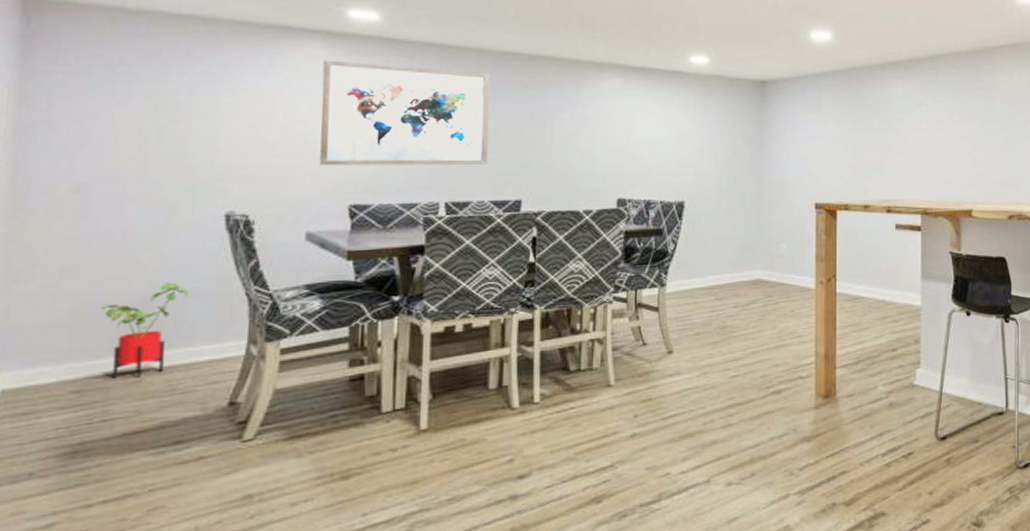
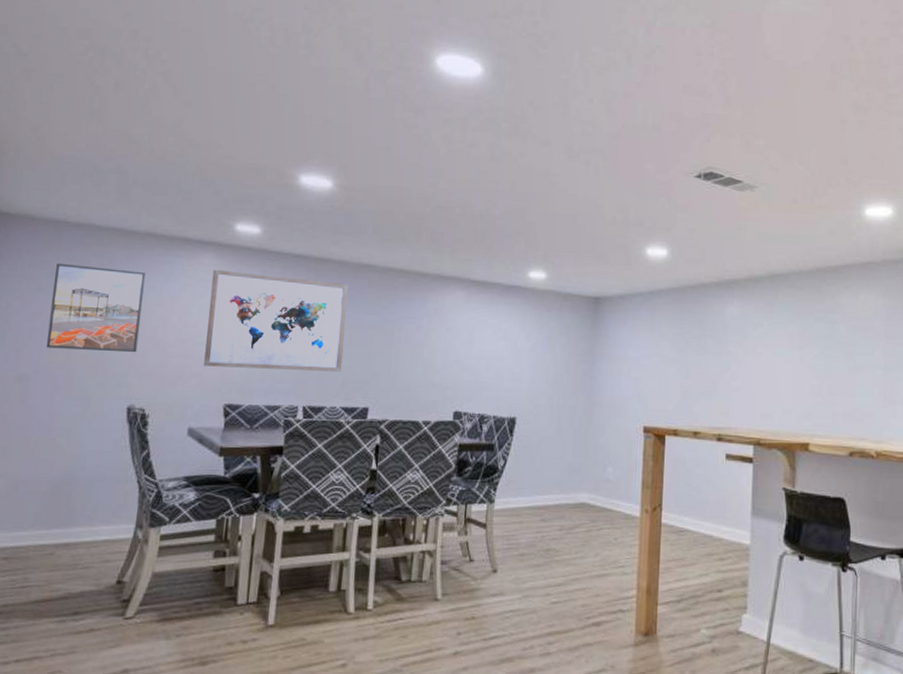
house plant: present [101,282,189,379] -> none [29,466,95,550]
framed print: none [108,55,236,154] -> present [46,263,146,353]

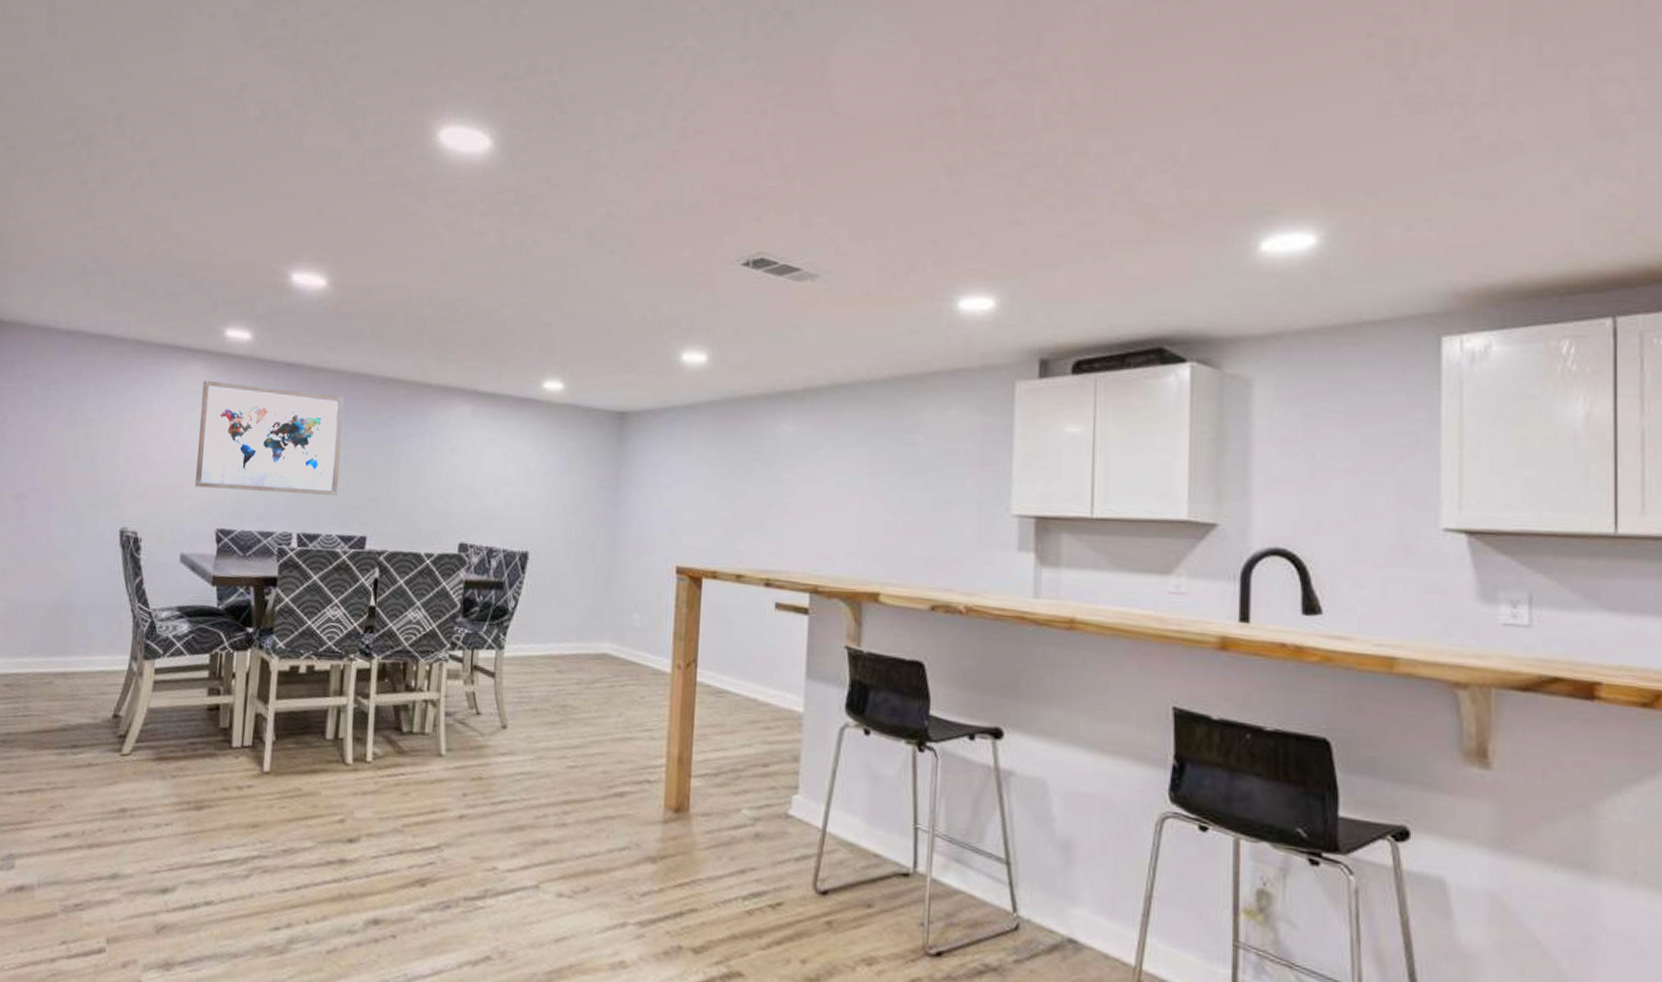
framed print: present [46,263,146,353] -> none [40,373,136,471]

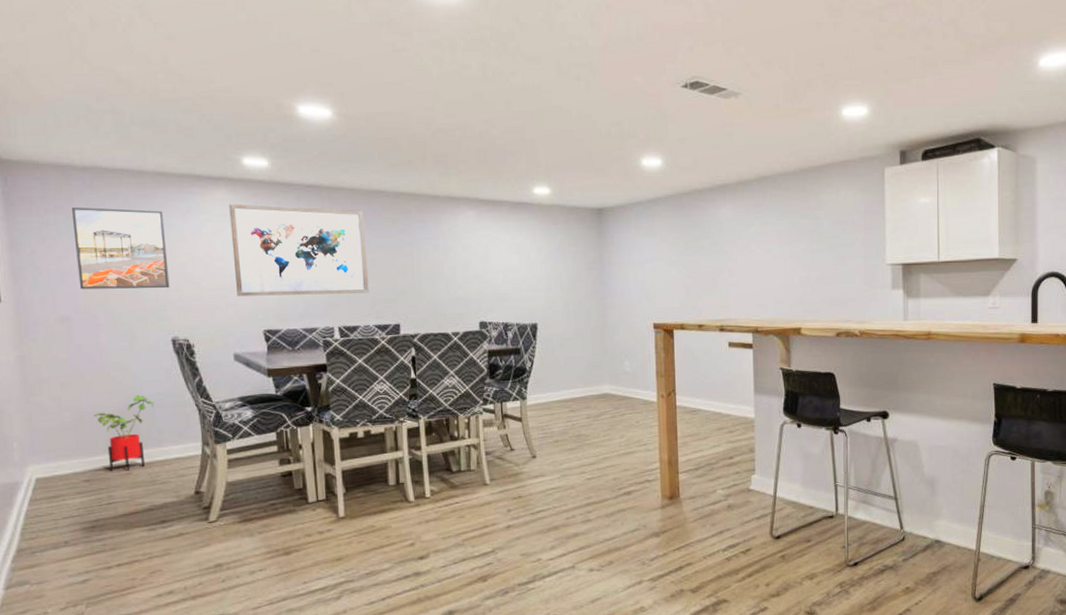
house plant: none [28,591,90,679] -> present [94,395,155,471]
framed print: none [40,373,136,471] -> present [72,207,170,289]

